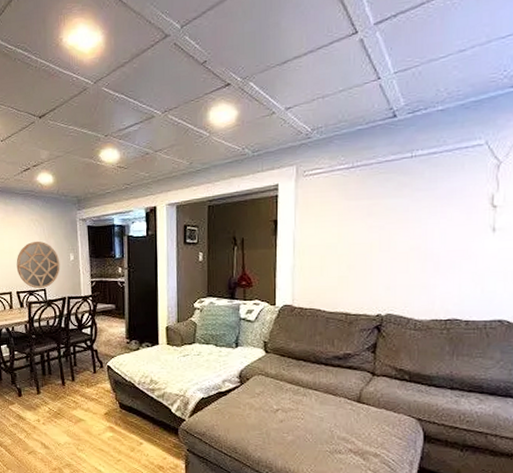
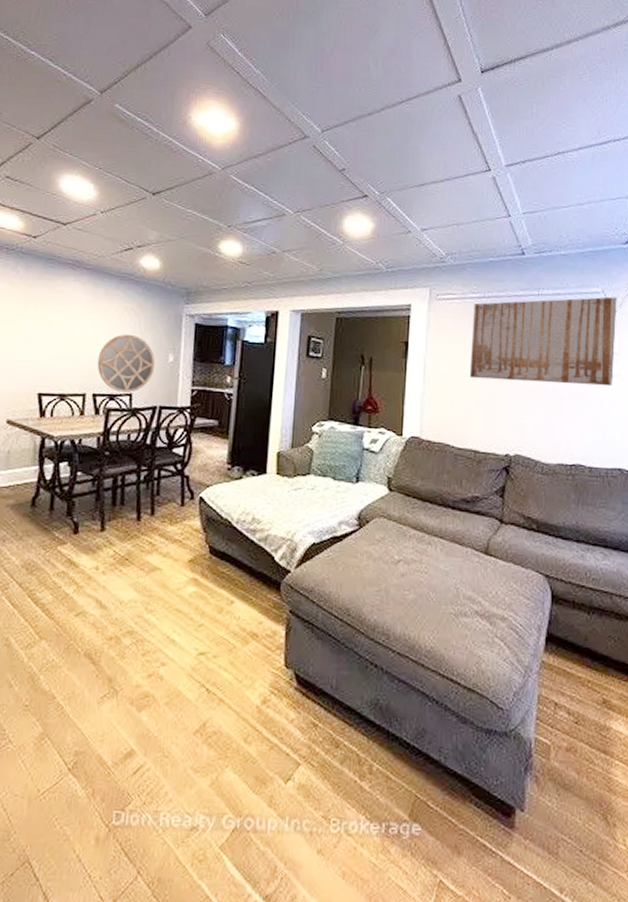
wall art: none [339,147,503,247] -> present [469,296,617,387]

